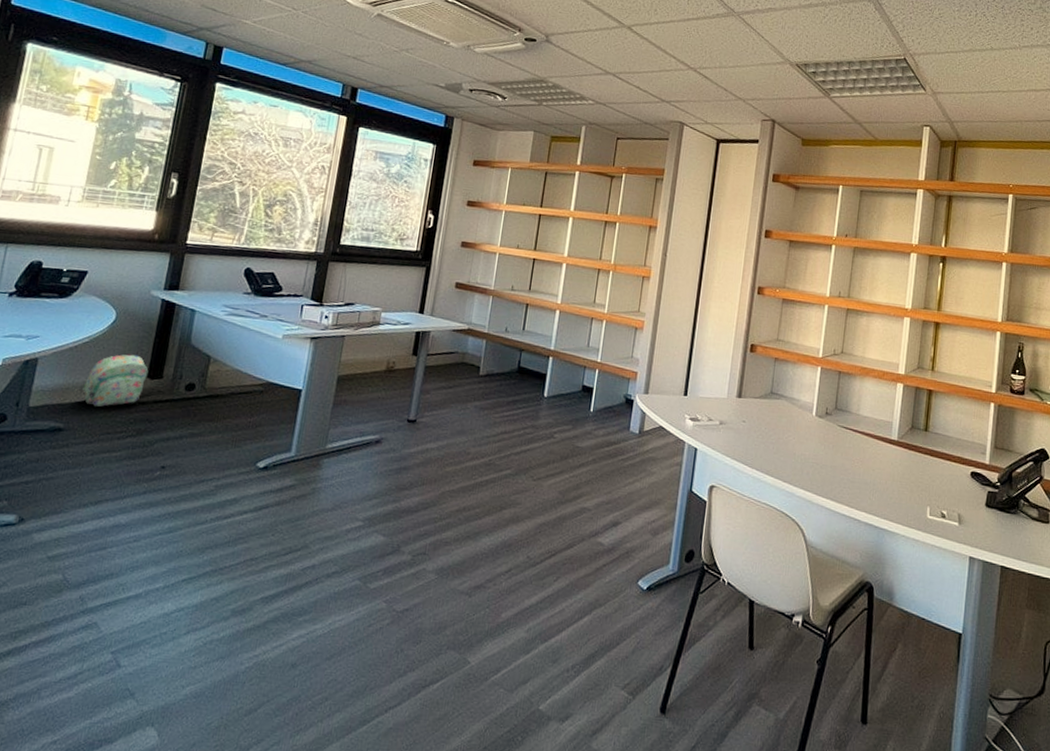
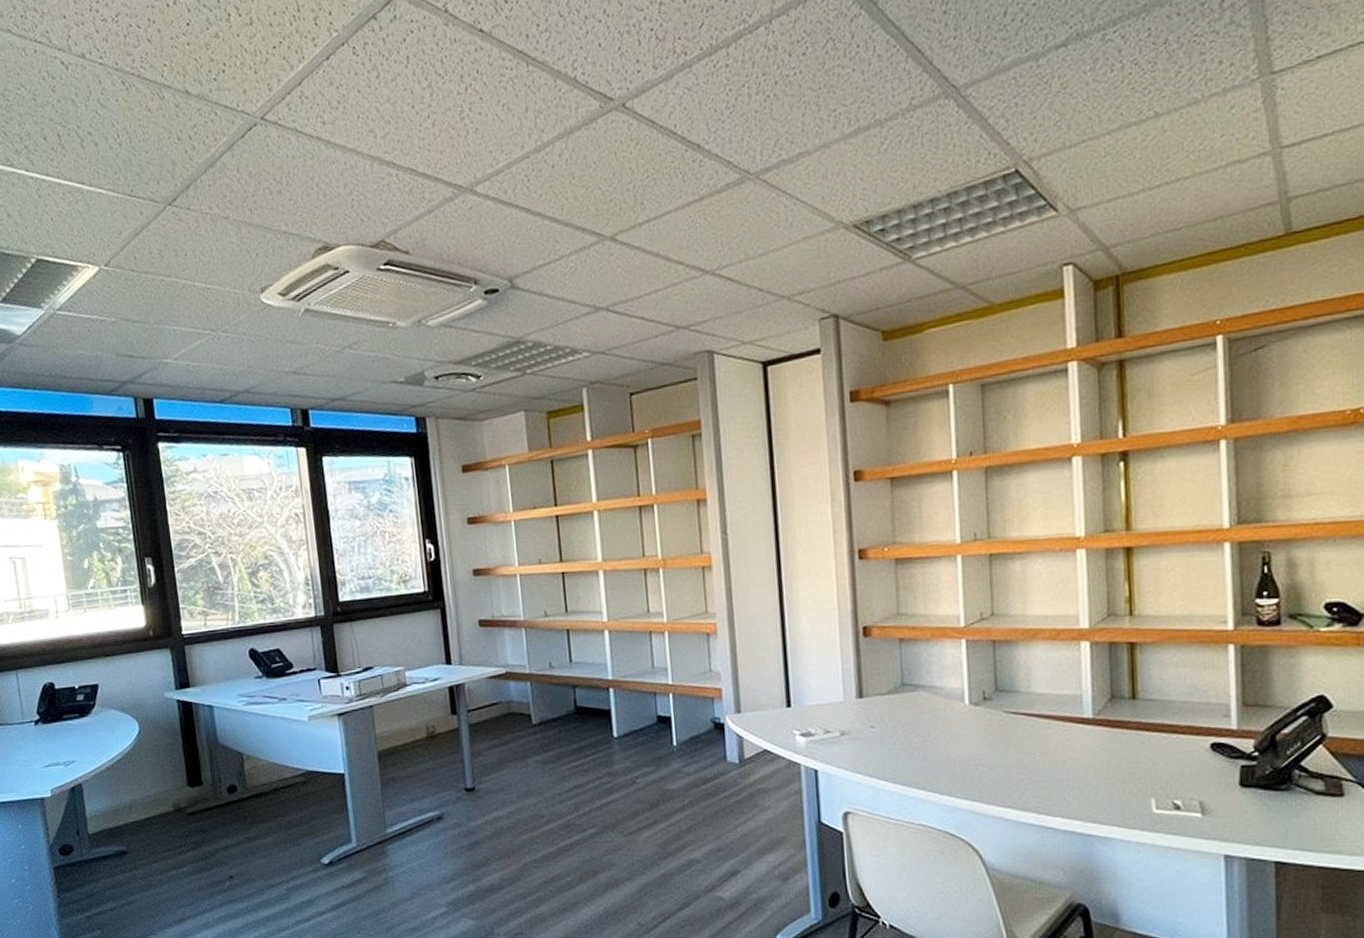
backpack: present [82,354,149,407] -> none [131,764,188,824]

